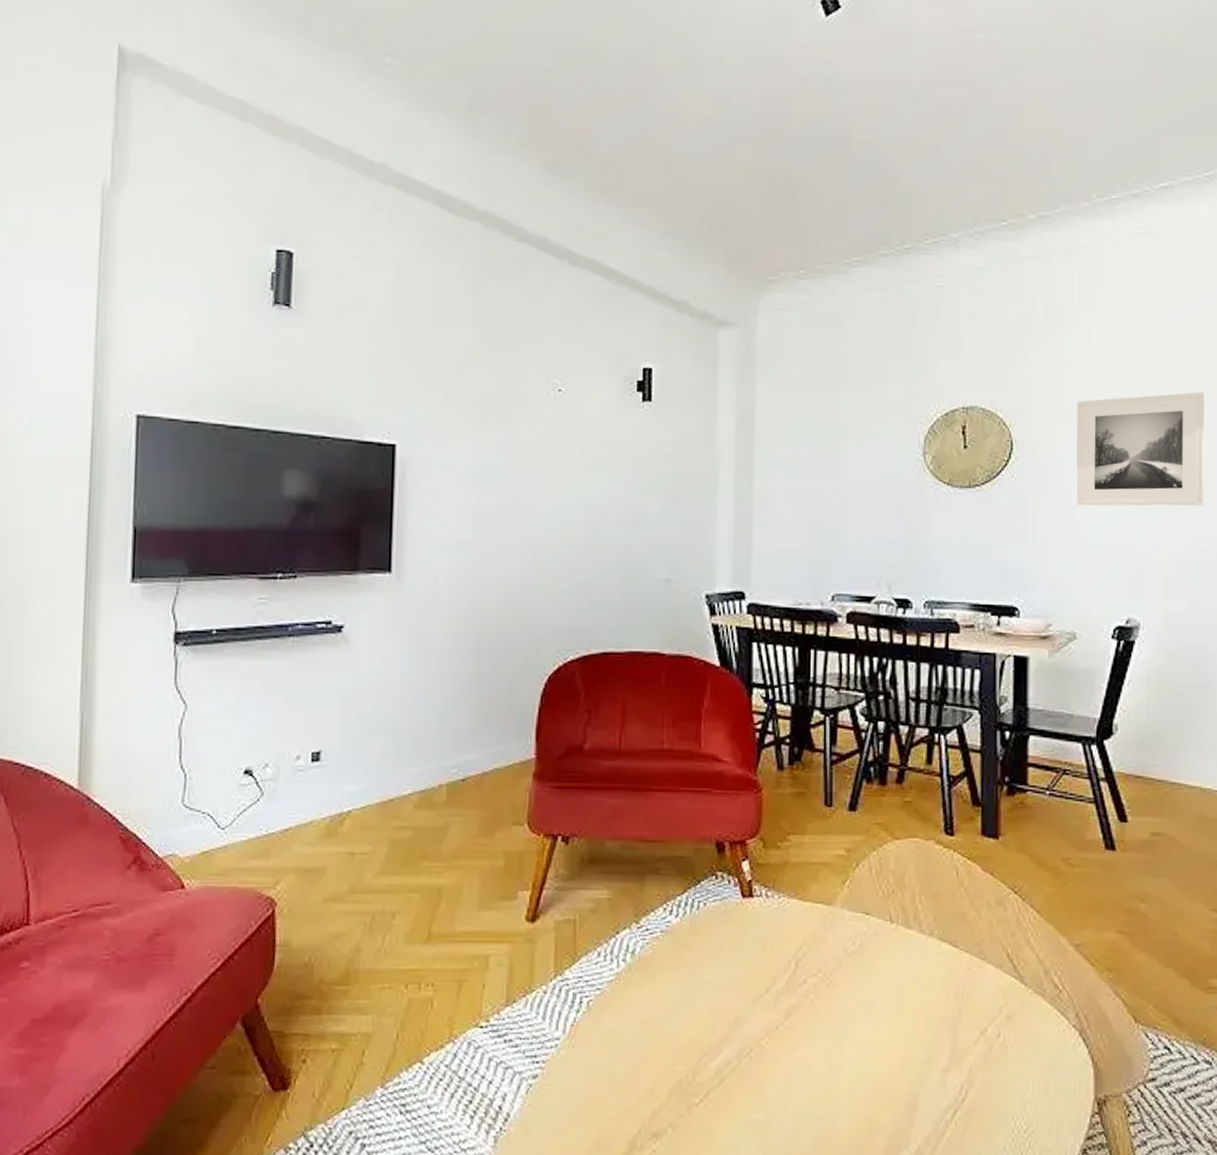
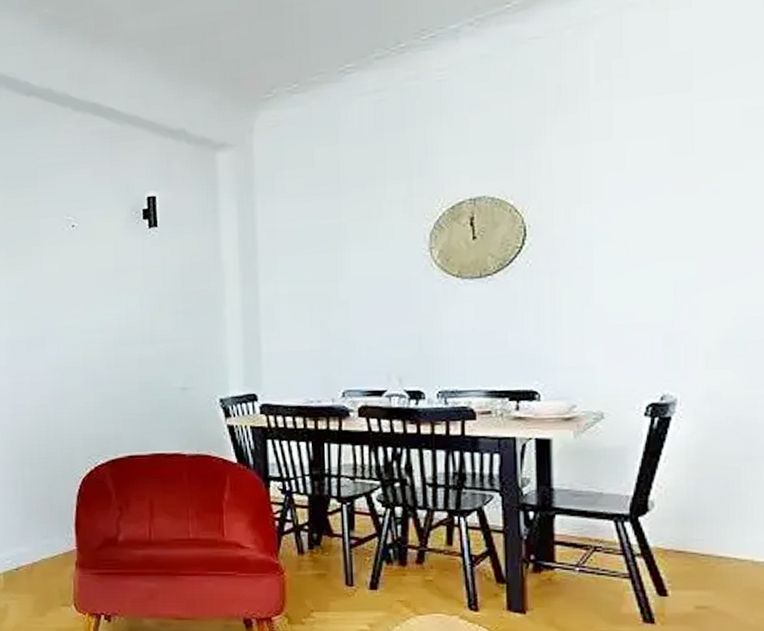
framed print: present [1076,392,1205,507] -> none [597,153,750,286]

